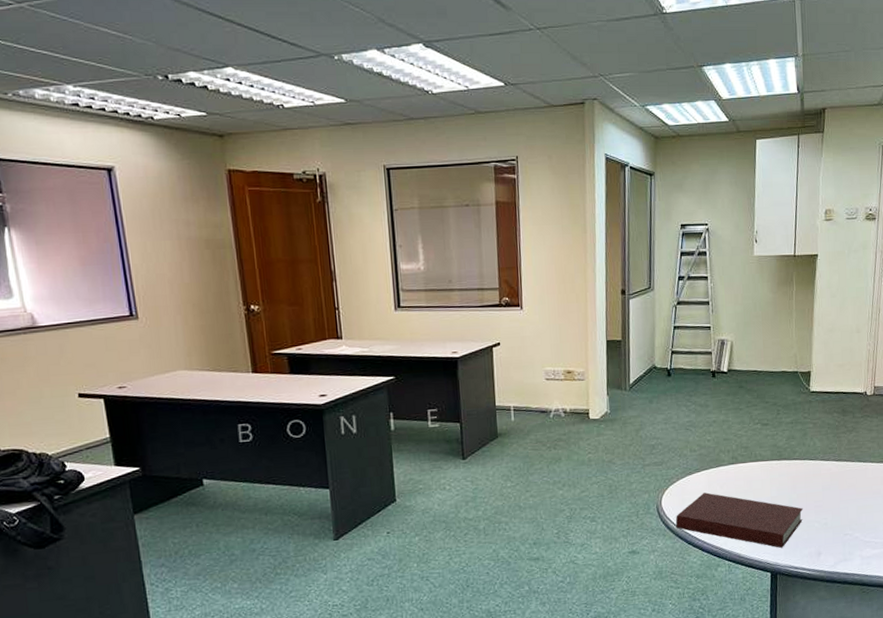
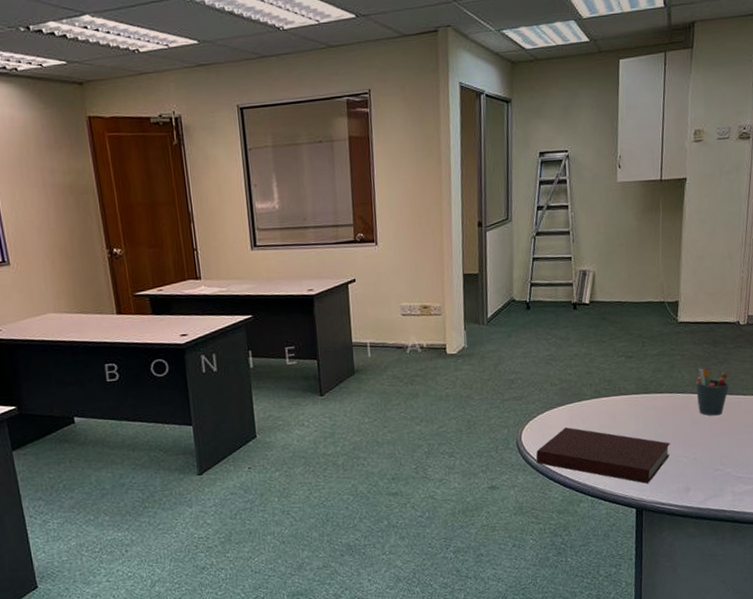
pen holder: none [827,435,857,482] -> present [696,367,729,416]

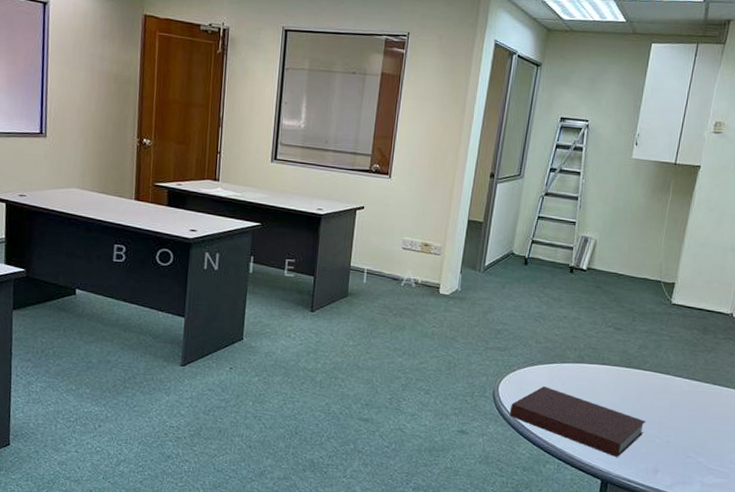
pen holder: present [696,367,729,416] -> none [678,352,715,403]

